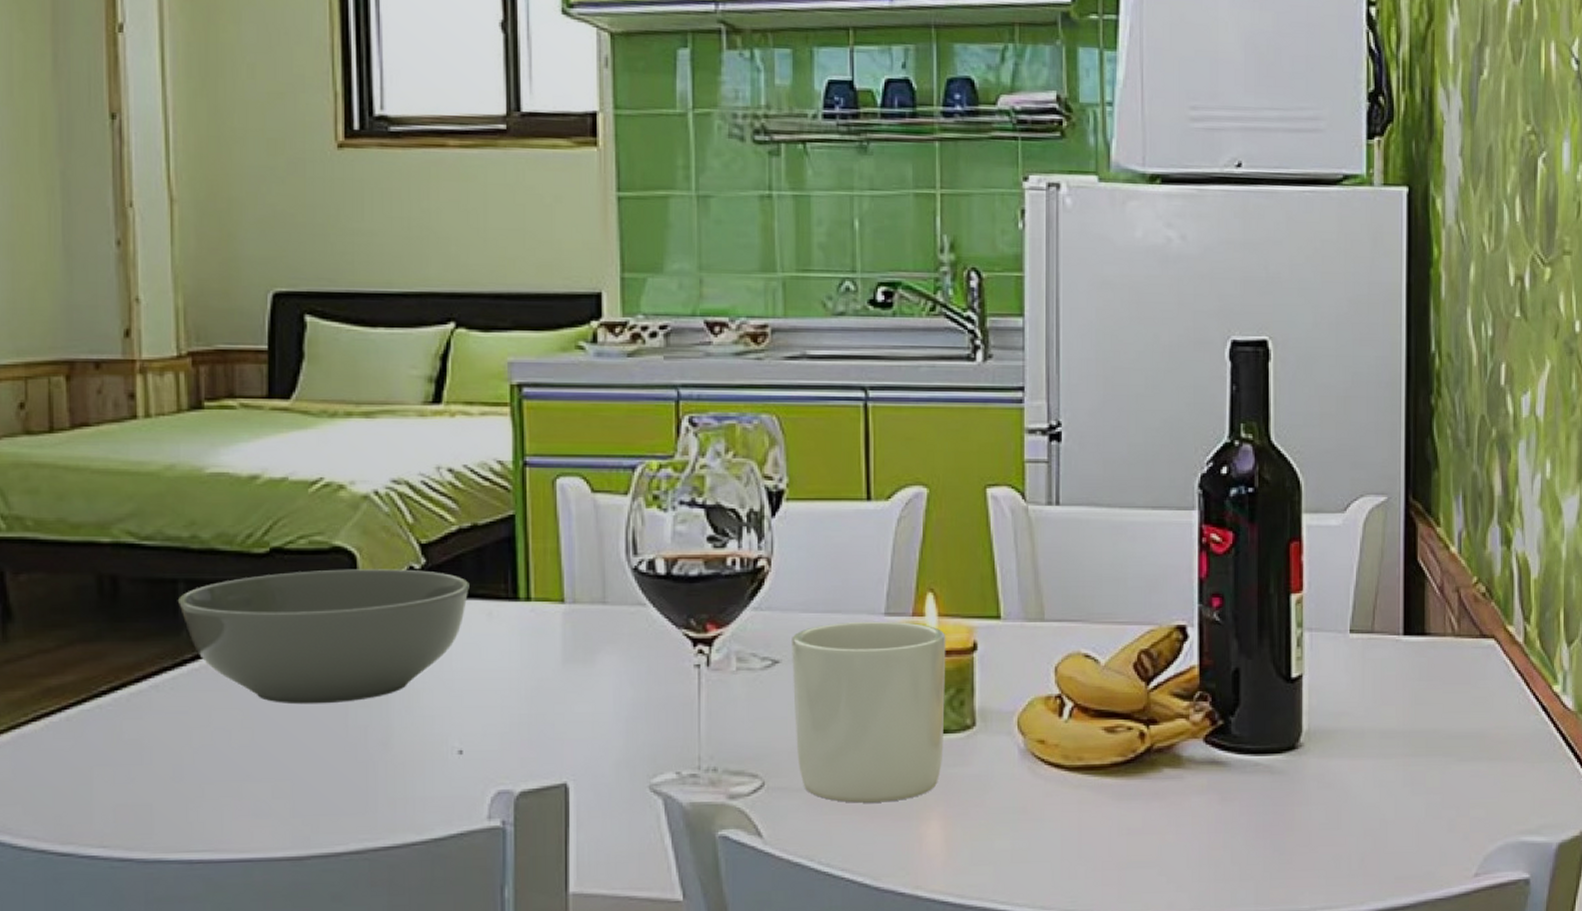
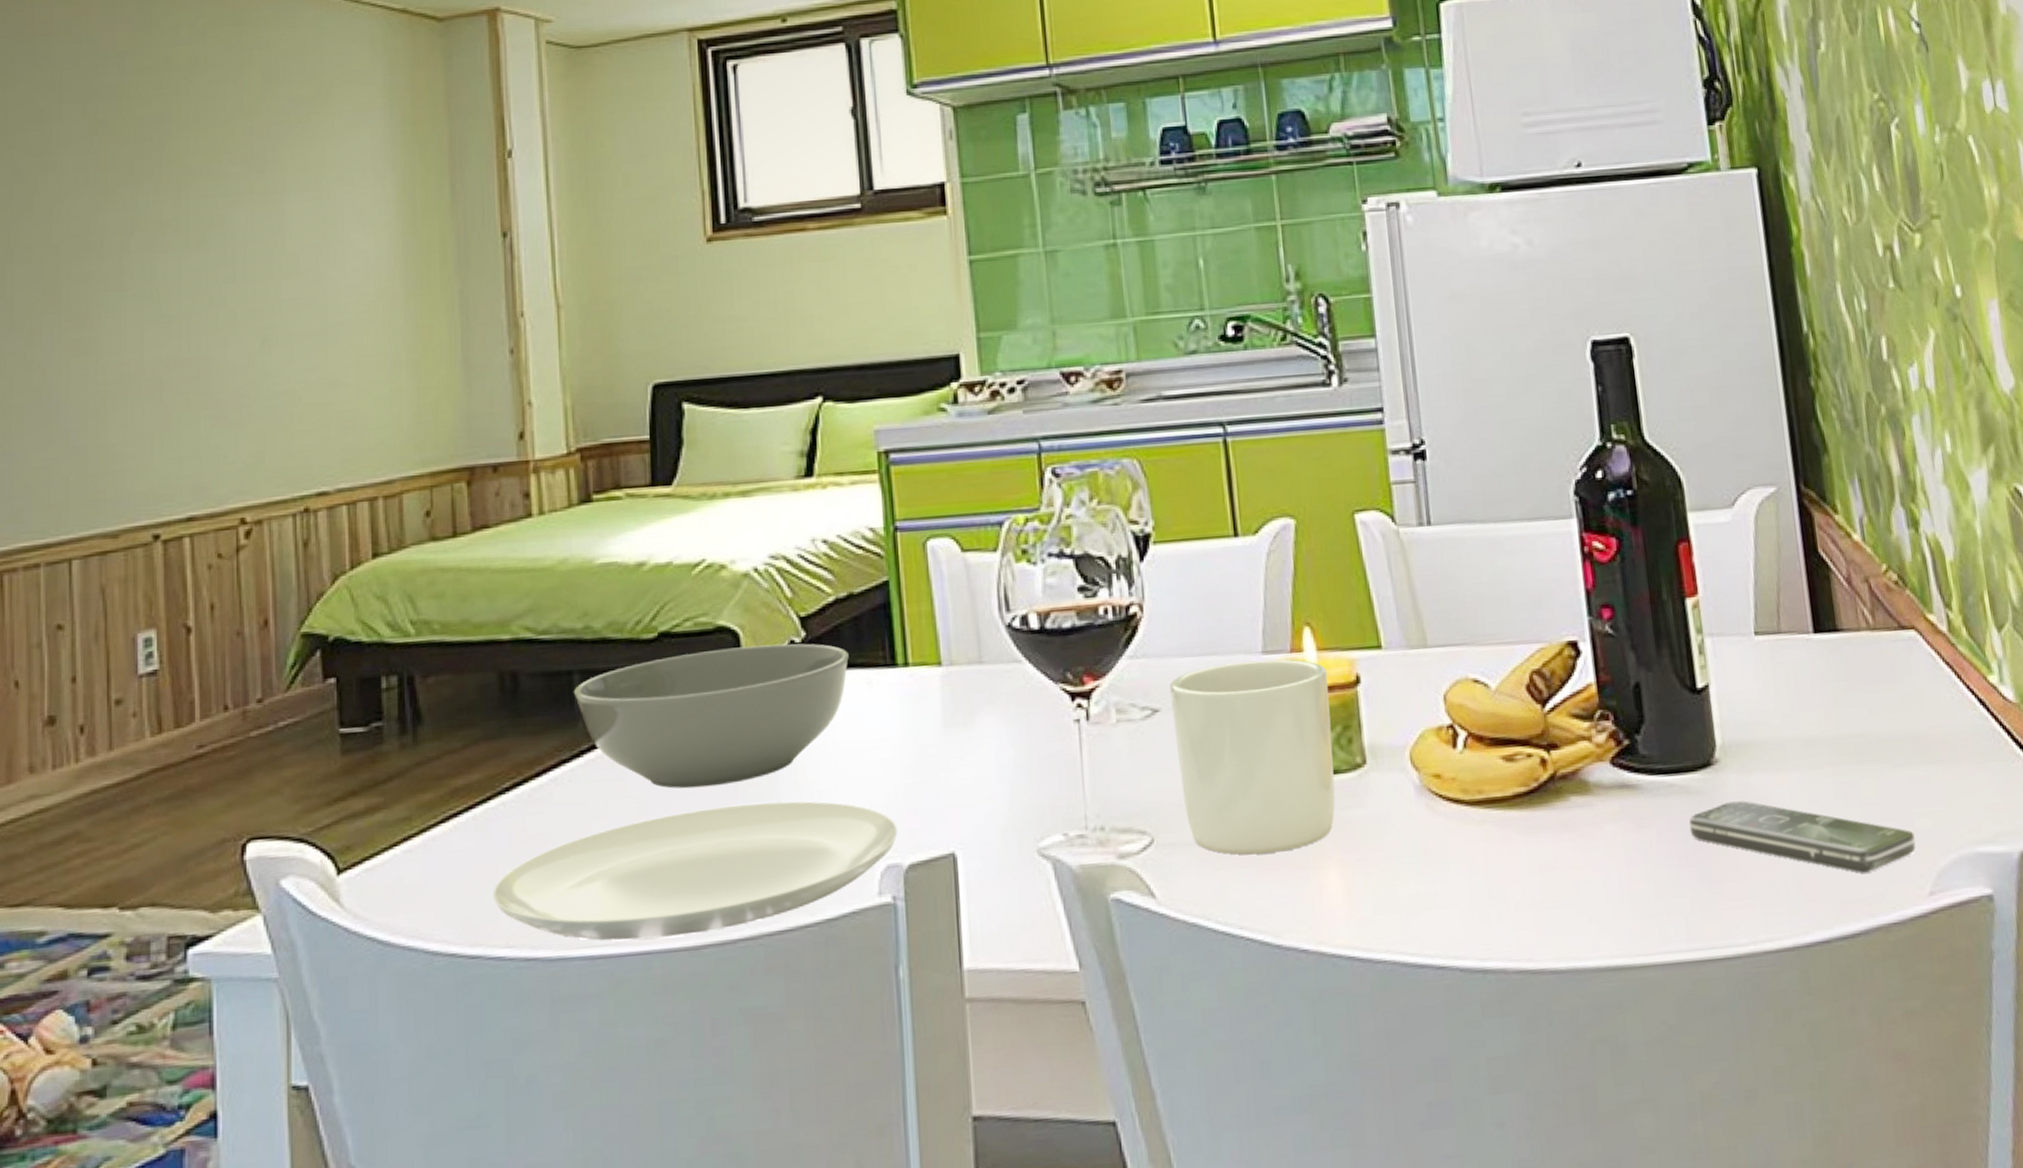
plate: none [86,724,511,847] -> present [492,801,898,941]
mobile phone: none [1269,783,1469,853] -> present [1689,801,1916,873]

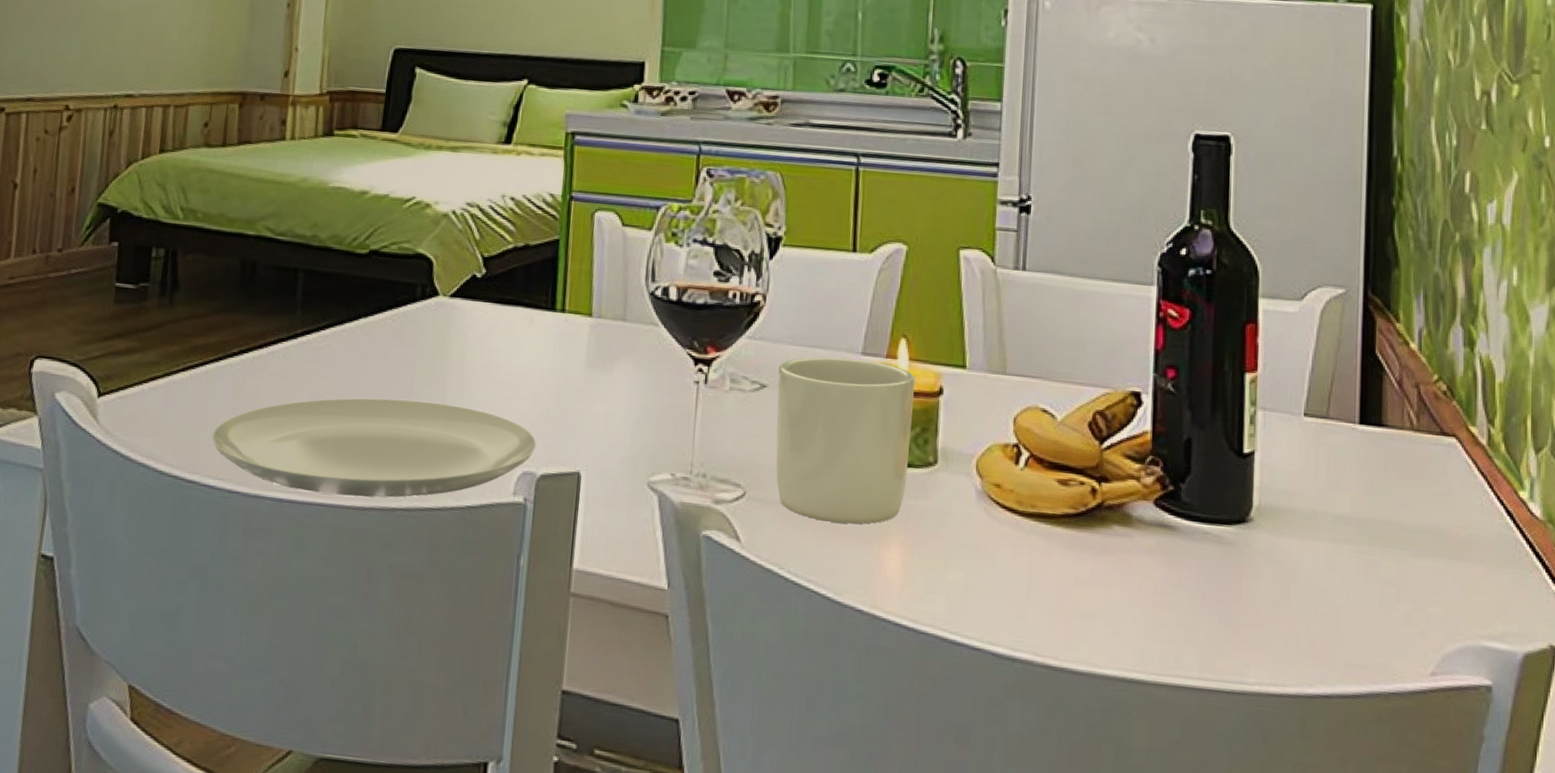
bowl: present [573,643,849,788] -> none [296,271,518,382]
mobile phone: present [1689,801,1916,873] -> none [1217,557,1426,644]

